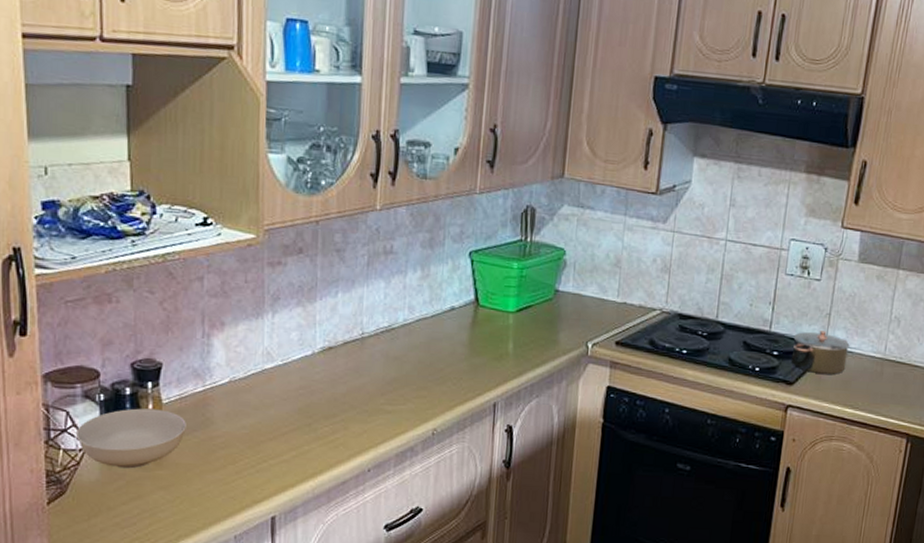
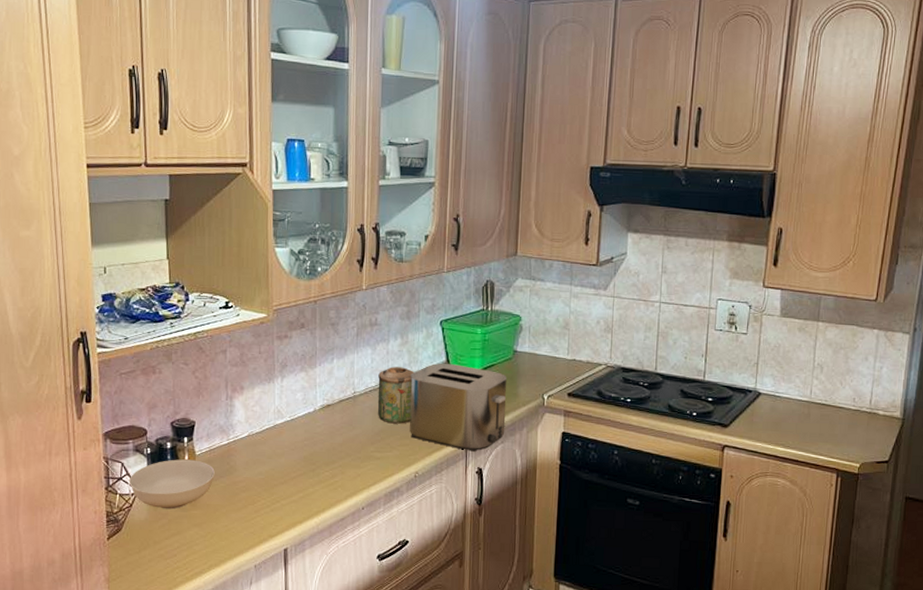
canister: none [389,304,436,372] -> present [377,367,414,424]
toaster: none [428,302,547,408] -> present [409,363,508,453]
cooking pot: present [791,329,850,375] -> none [724,377,778,418]

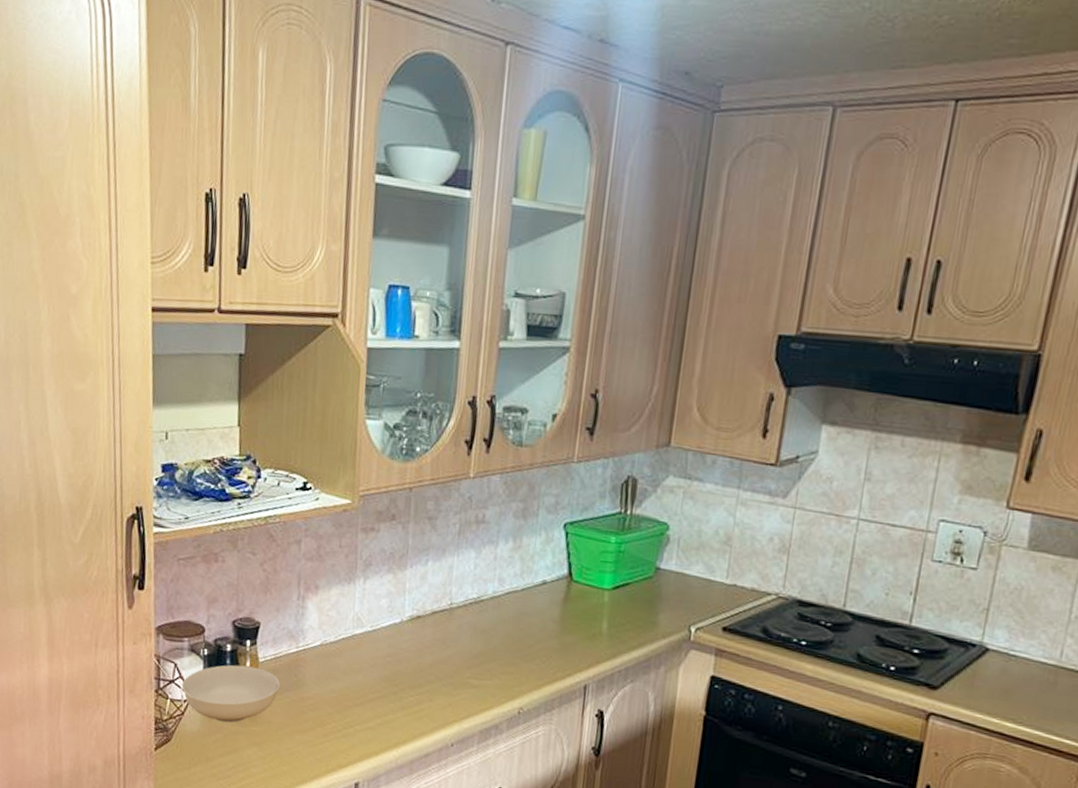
canister: present [377,367,414,424] -> none [477,575,527,647]
toaster: present [409,363,508,453] -> none [516,576,645,691]

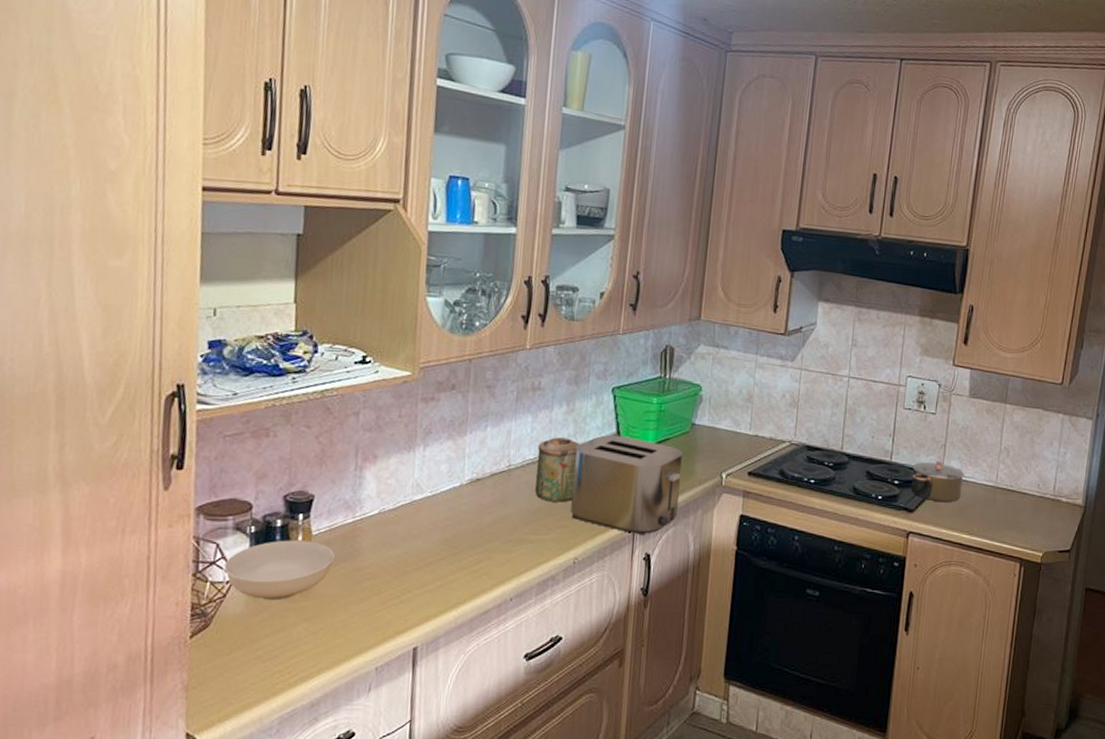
canister: none [477,575,527,647] -> present [534,437,580,503]
toaster: none [516,576,645,691] -> present [570,435,684,537]
cooking pot: none [935,627,1013,681] -> present [911,459,964,503]

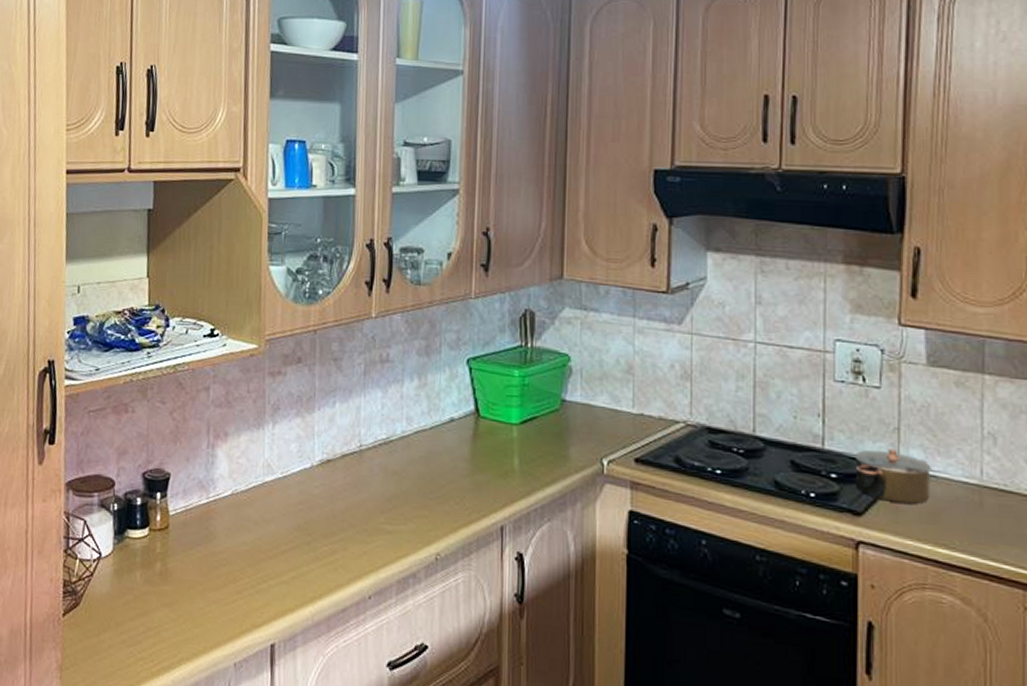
bowl: present [223,540,335,601] -> none [90,519,191,583]
canister: present [534,437,580,503] -> none [388,415,435,489]
toaster: present [570,435,684,537] -> none [429,413,554,532]

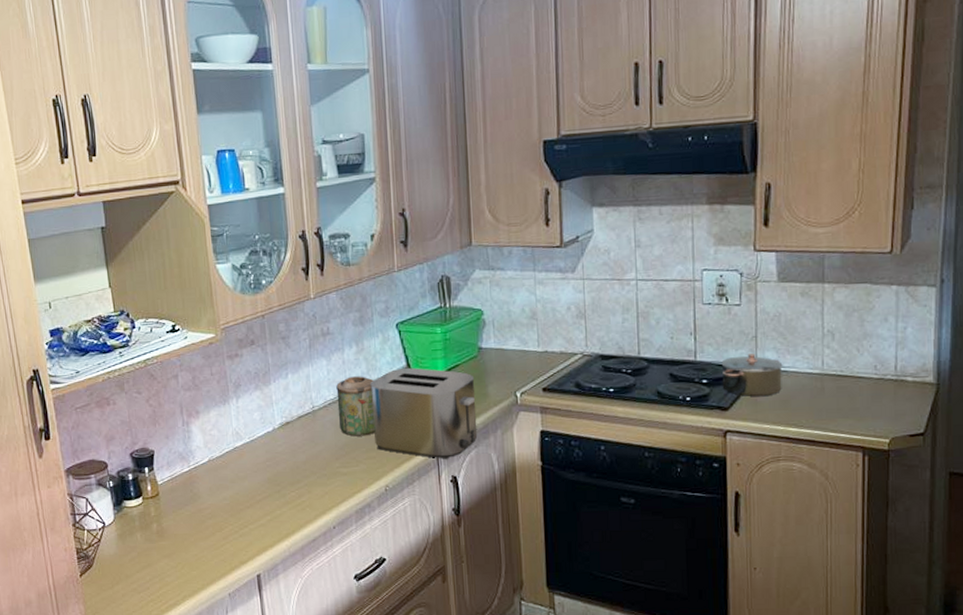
canister: none [388,415,435,489] -> present [336,376,376,437]
toaster: none [429,413,554,532] -> present [370,368,478,460]

